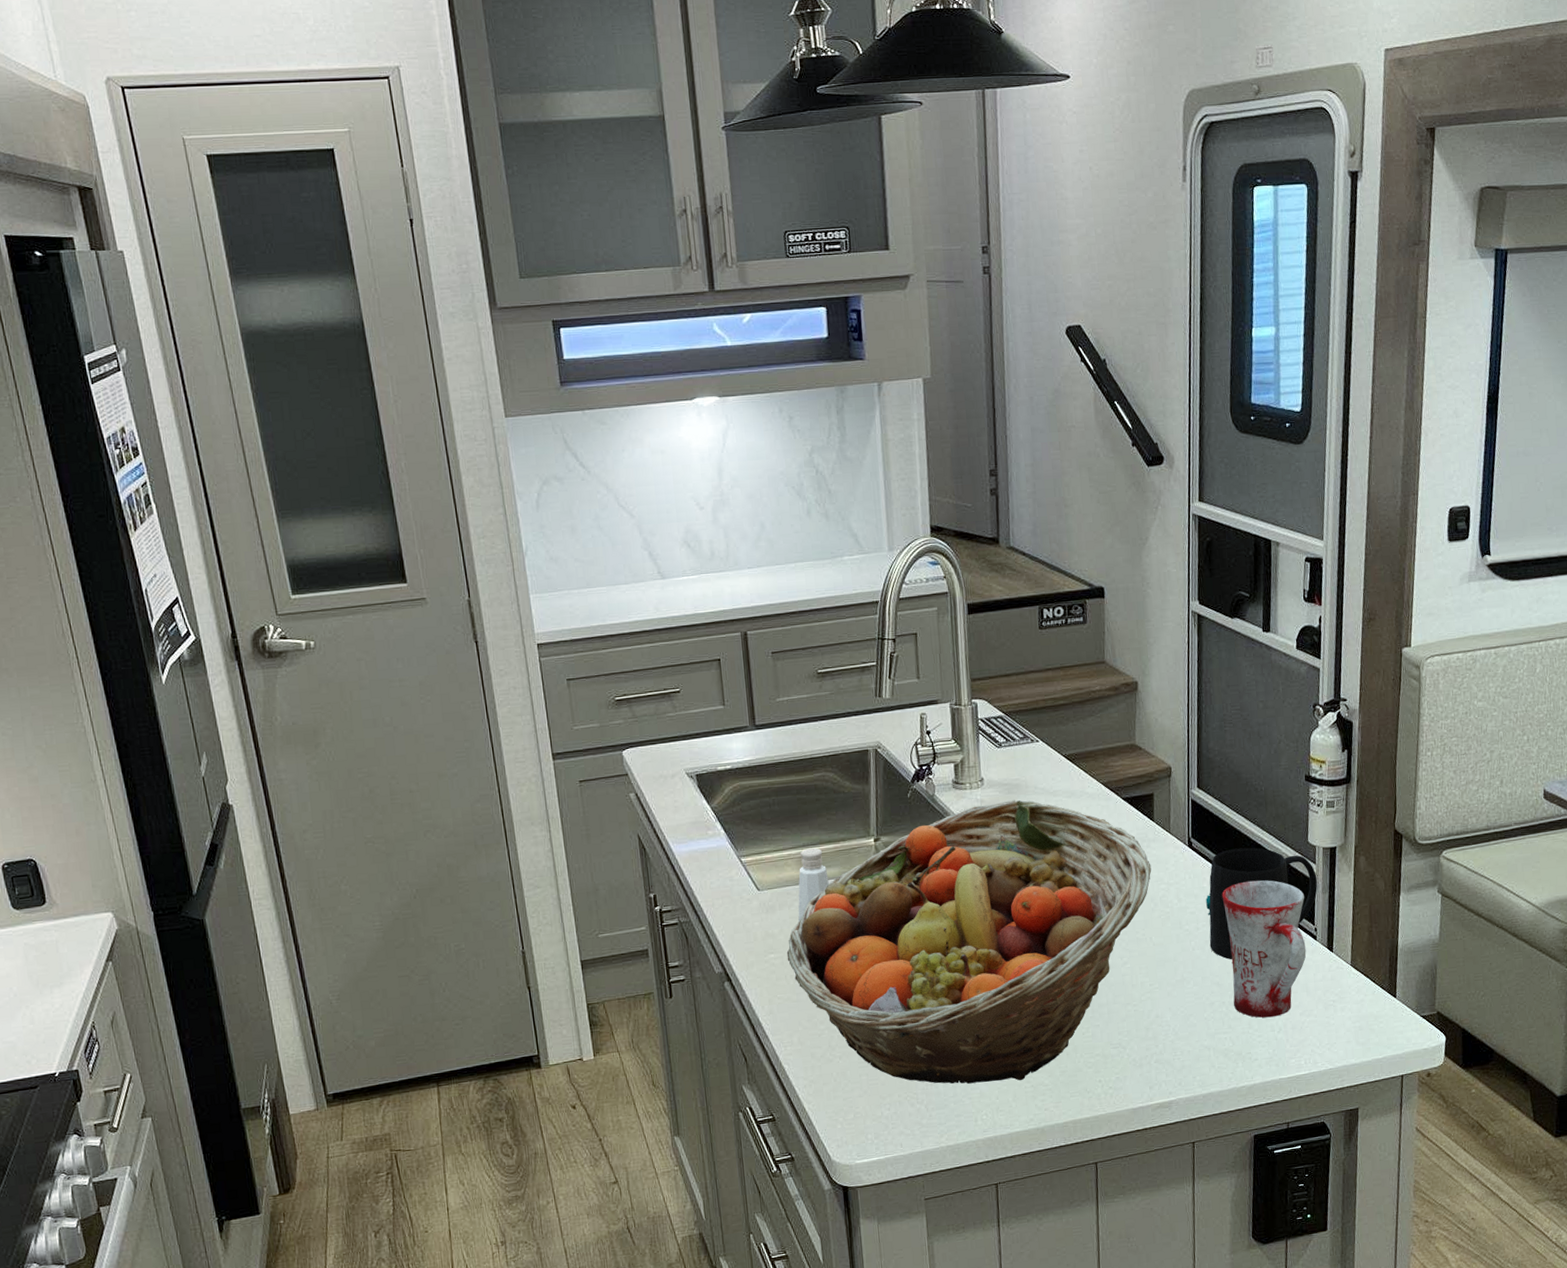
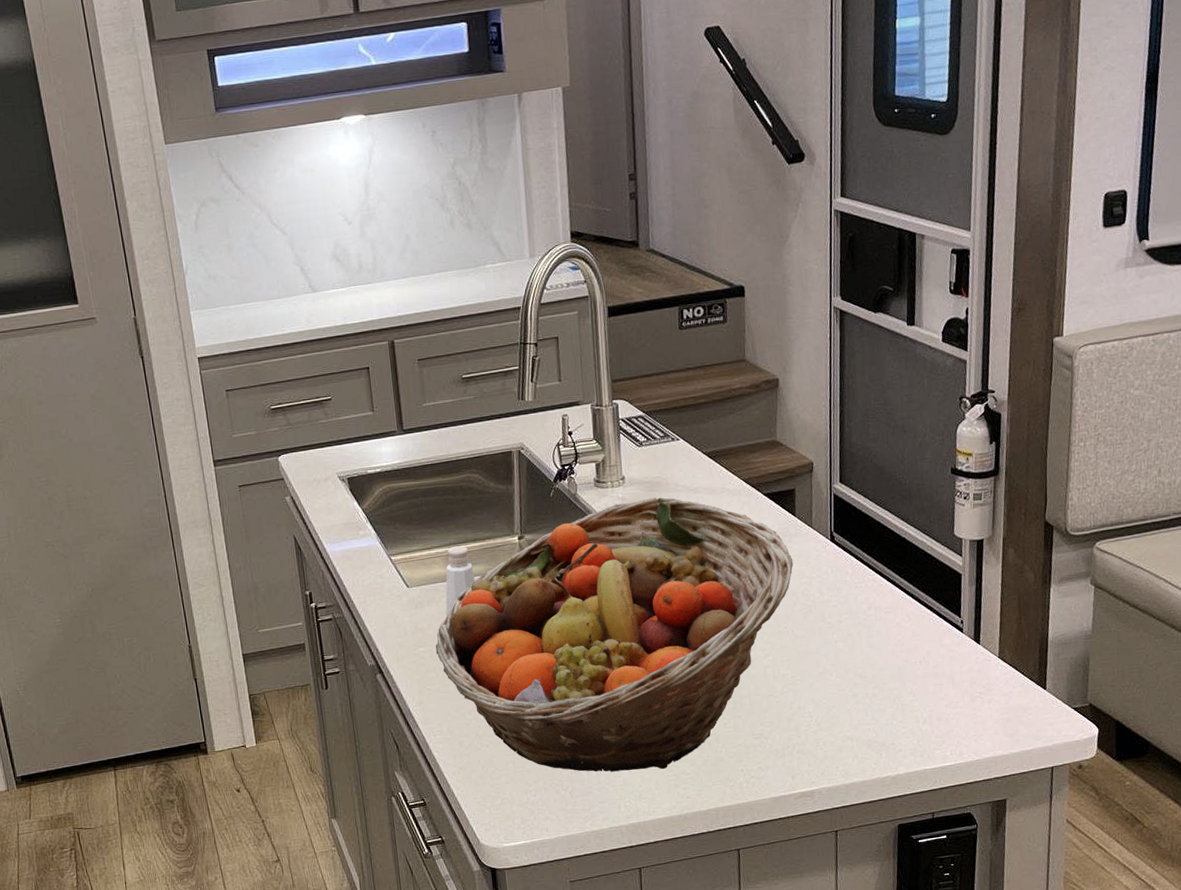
mug: present [1206,847,1318,960] -> none [848,541,964,653]
mug: present [1222,880,1306,1018] -> none [865,573,952,710]

